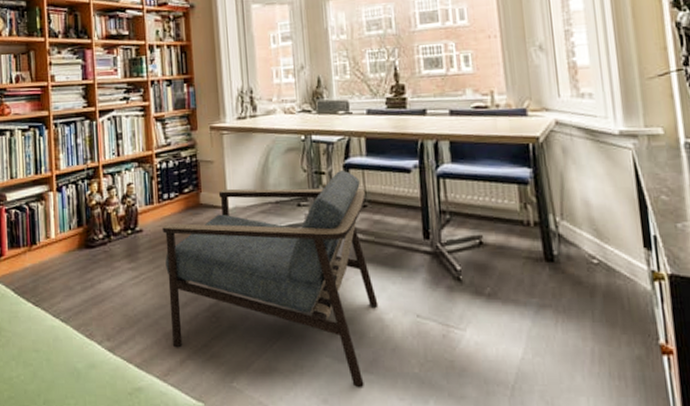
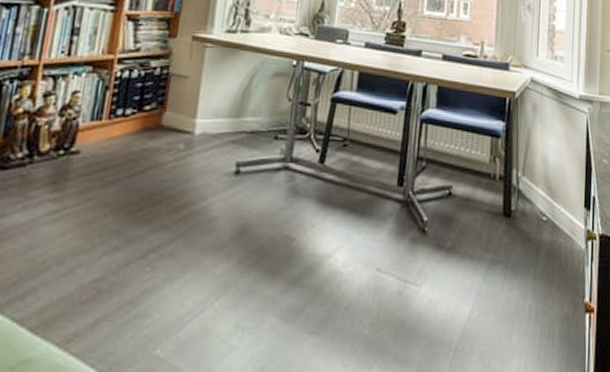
armchair: present [162,171,378,388] -> none [86,104,348,354]

